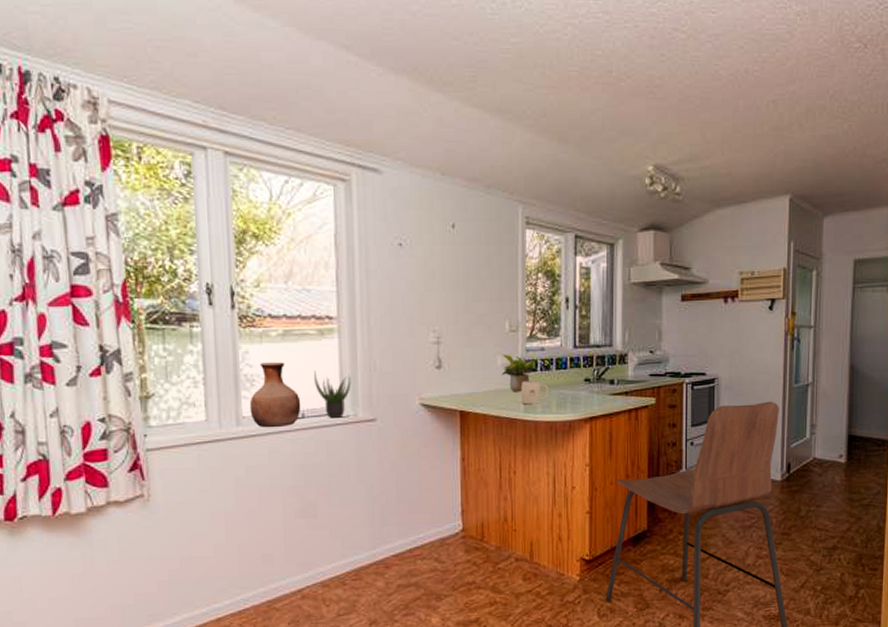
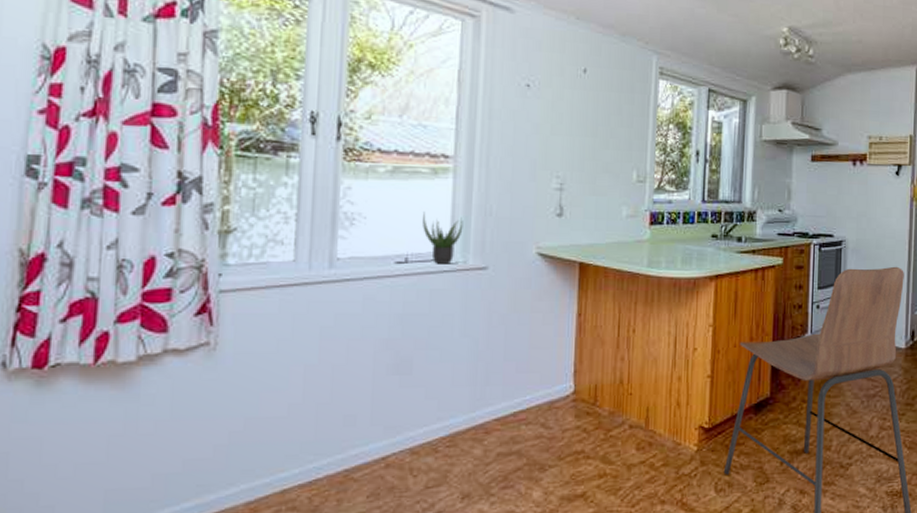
vase: present [249,362,301,428] -> none [346,200,405,272]
potted plant: present [501,354,537,393] -> none [625,205,663,246]
mug: present [520,381,549,405] -> none [644,234,675,259]

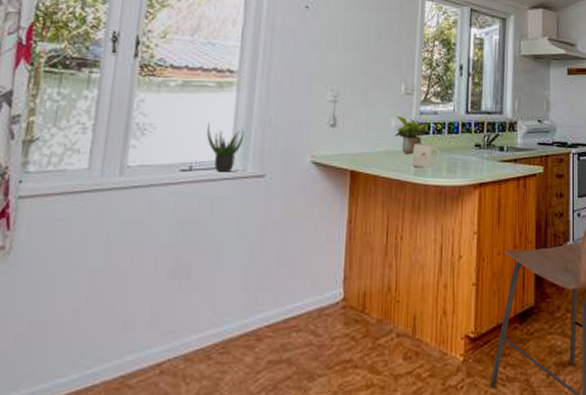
potted plant: none [625,205,663,246] -> present [394,116,429,155]
mug: none [644,234,675,259] -> present [412,144,440,168]

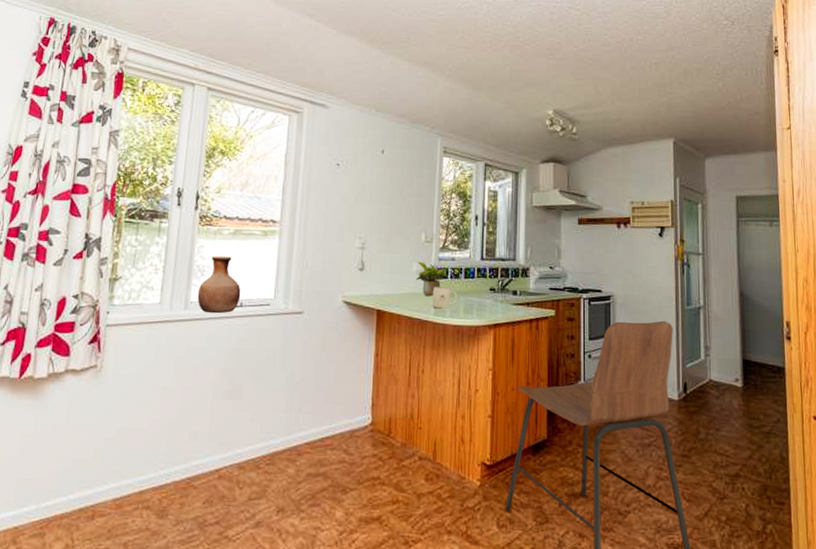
vase: none [136,112,190,180] -> present [197,256,241,314]
potted plant: present [207,122,245,173] -> none [254,265,286,310]

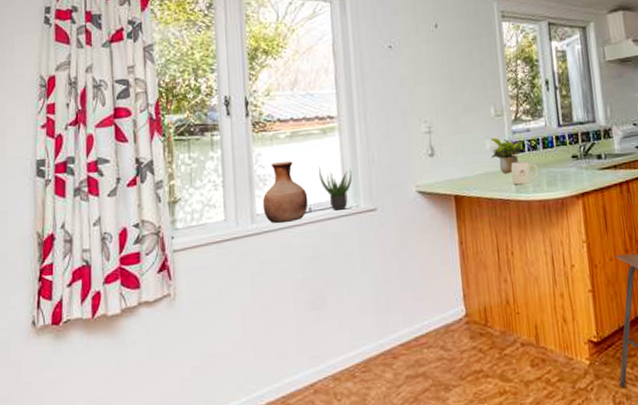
potted plant: none [254,265,286,310] -> present [319,166,353,212]

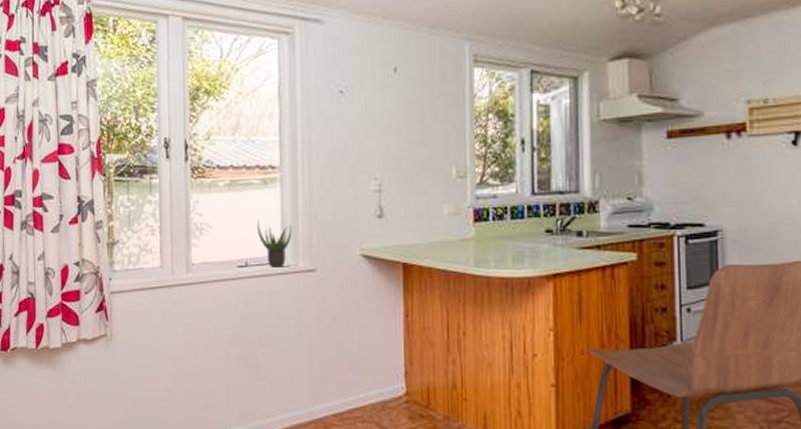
vase: present [262,161,308,224] -> none [198,211,245,276]
potted plant: present [490,137,524,174] -> none [448,202,488,244]
mug: present [510,161,539,185] -> none [470,232,503,258]

